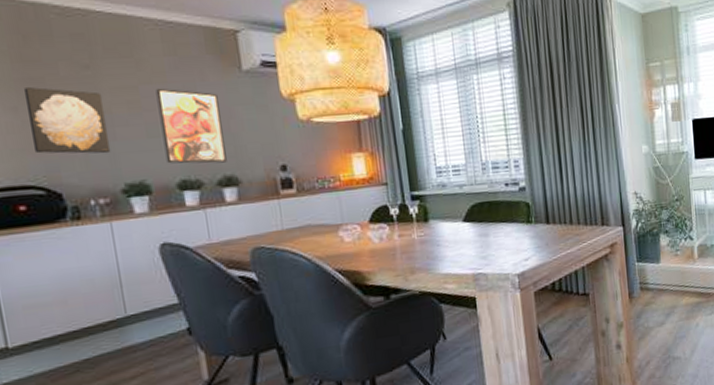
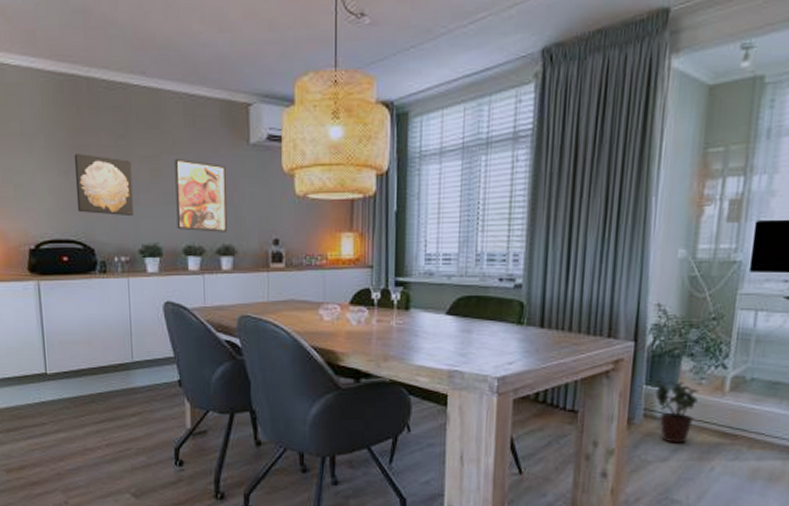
potted plant: none [642,255,677,309] -> present [651,378,699,444]

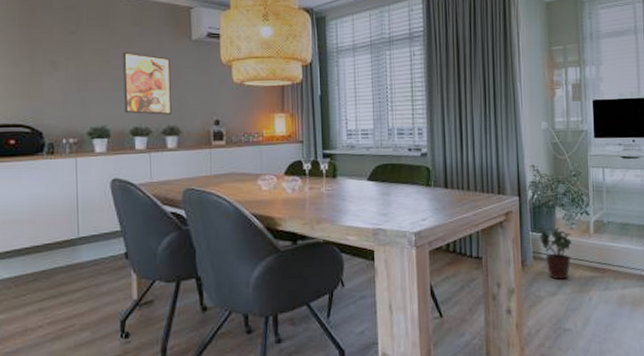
wall art: present [74,154,134,217] -> none [25,47,83,102]

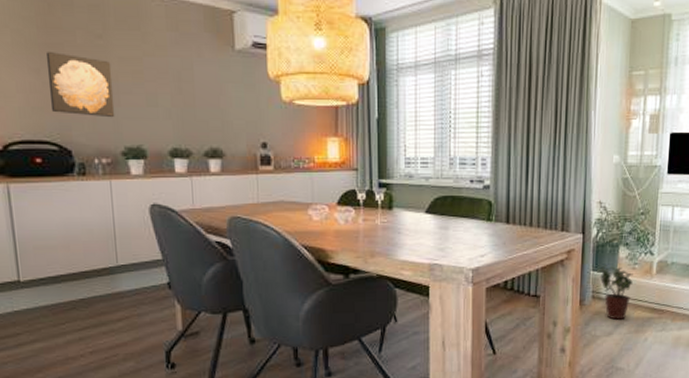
wall art: none [25,47,83,102] -> present [45,52,115,118]
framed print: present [123,51,172,115] -> none [157,60,214,135]

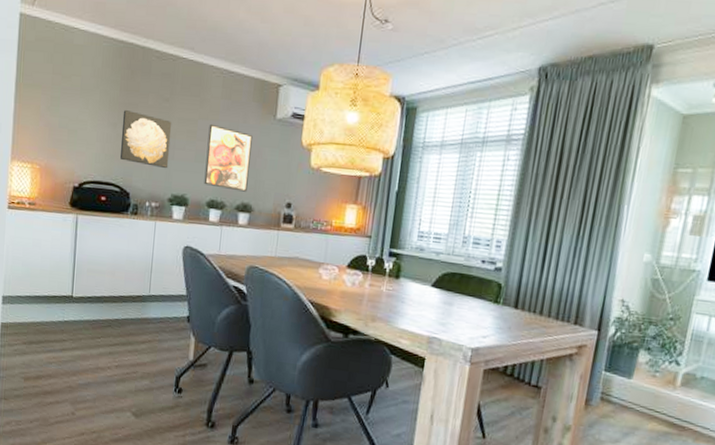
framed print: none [157,60,214,135] -> present [204,123,253,192]
potted plant: present [597,265,633,320] -> none [610,367,653,429]

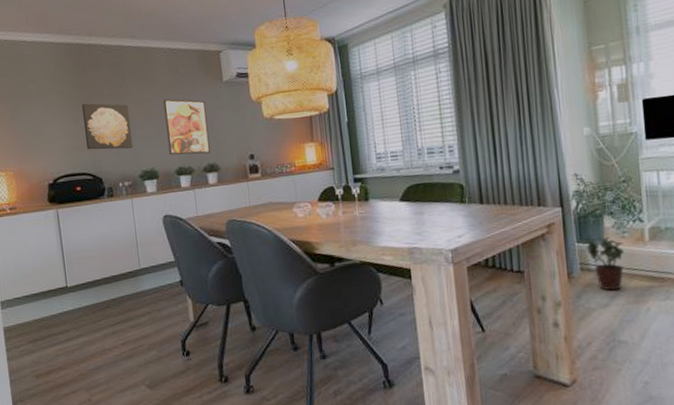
potted plant: none [610,367,653,429] -> present [582,236,624,291]

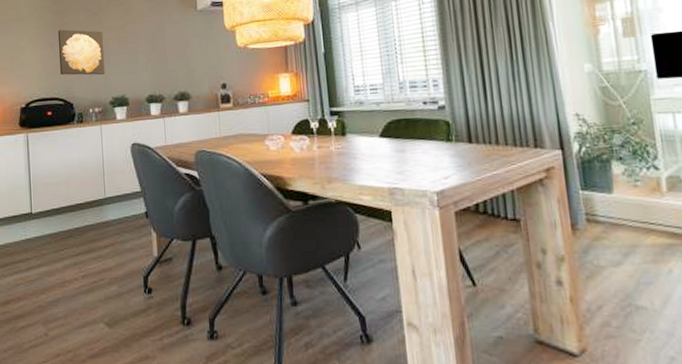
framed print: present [163,99,211,155] -> none [137,26,182,83]
potted plant: present [582,236,624,291] -> none [587,183,639,247]

